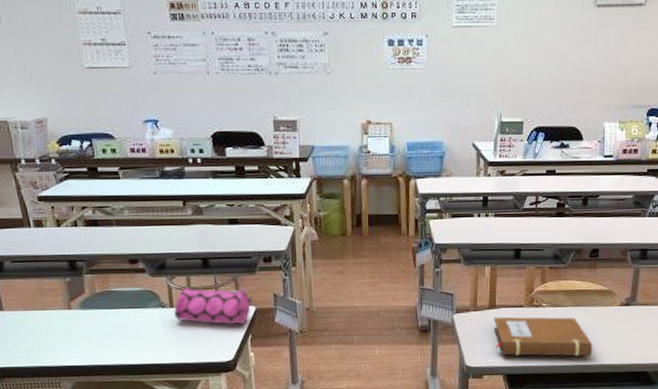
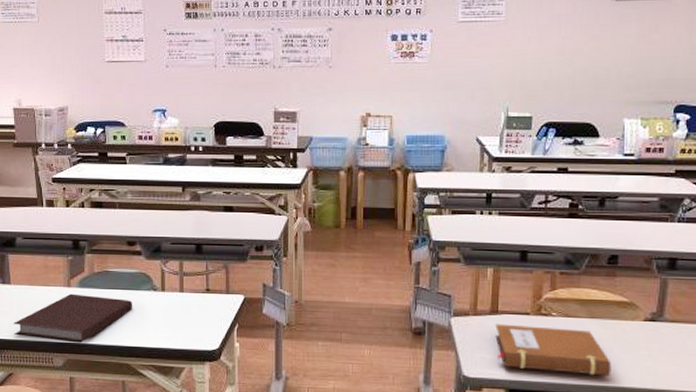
notebook: none [12,316,142,365] -> present [14,293,133,343]
pencil case: present [174,288,253,325] -> none [165,272,242,313]

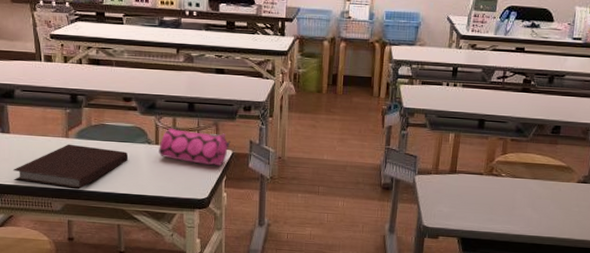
pencil case: none [165,272,242,313] -> present [159,128,231,166]
notebook: present [495,323,612,376] -> none [452,181,548,228]

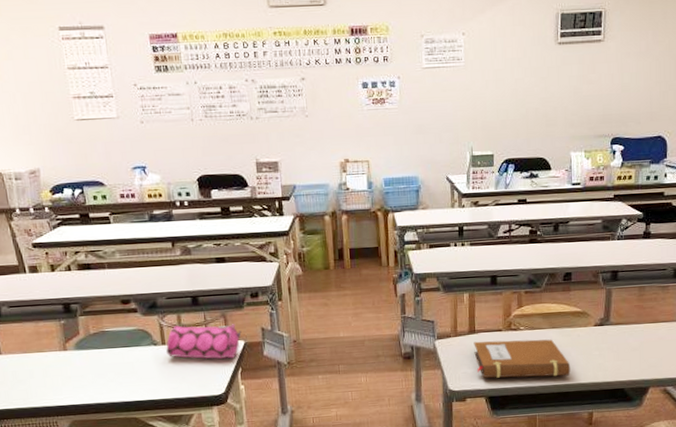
notebook: present [13,144,129,190] -> none [10,356,135,405]
notebook: none [452,181,548,228] -> present [473,339,571,378]

